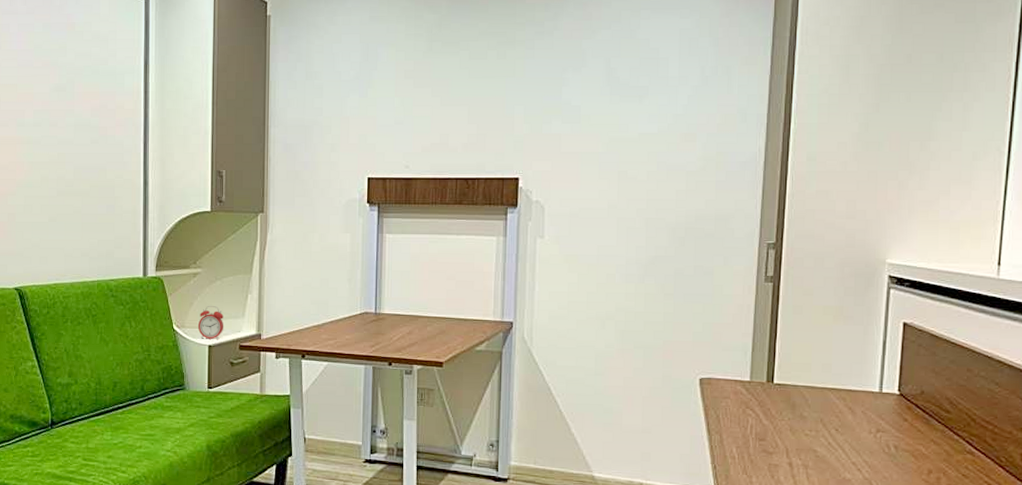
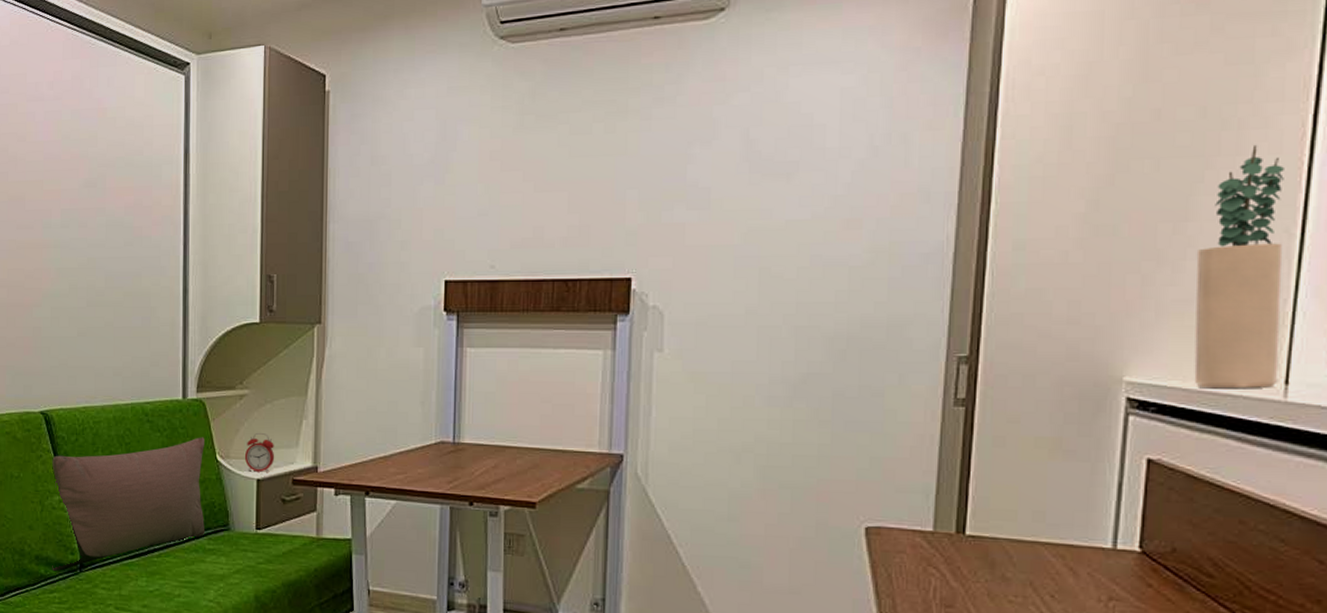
pillow: none [26,309,164,429] -> present [52,437,206,572]
vase: none [935,83,996,269] -> present [1194,144,1284,389]

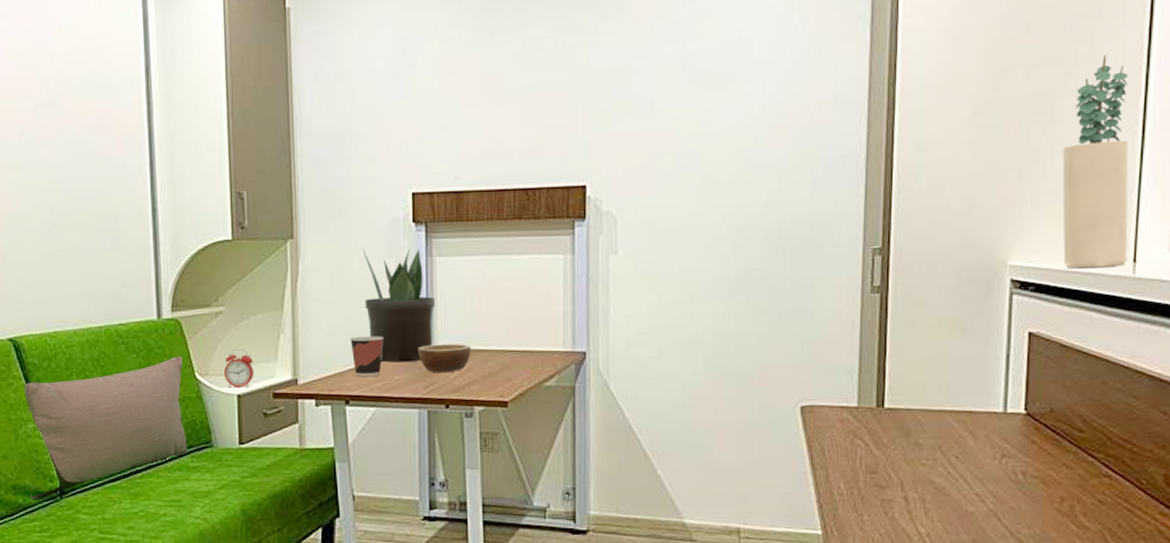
cup: none [372,426,408,469] -> present [349,336,384,377]
planter: none [390,335,464,455] -> present [363,247,436,362]
bowl: none [443,438,499,469] -> present [417,344,471,373]

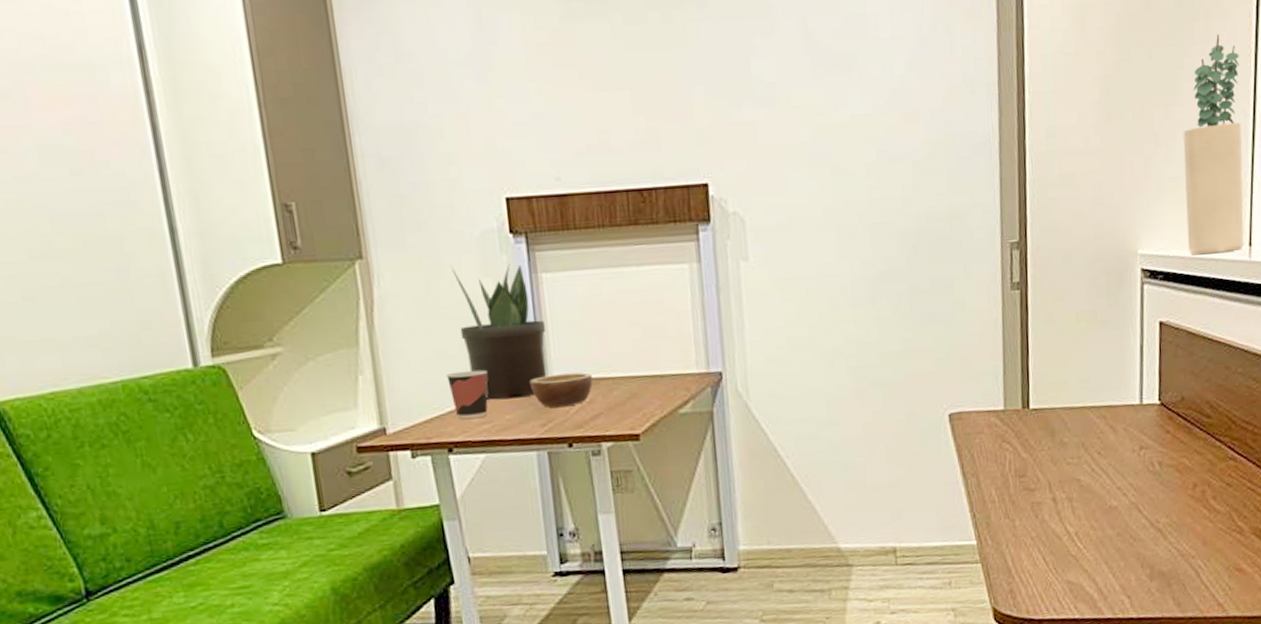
pillow: present [24,356,188,500] -> none [16,411,254,607]
alarm clock: present [223,348,255,388] -> none [289,396,330,444]

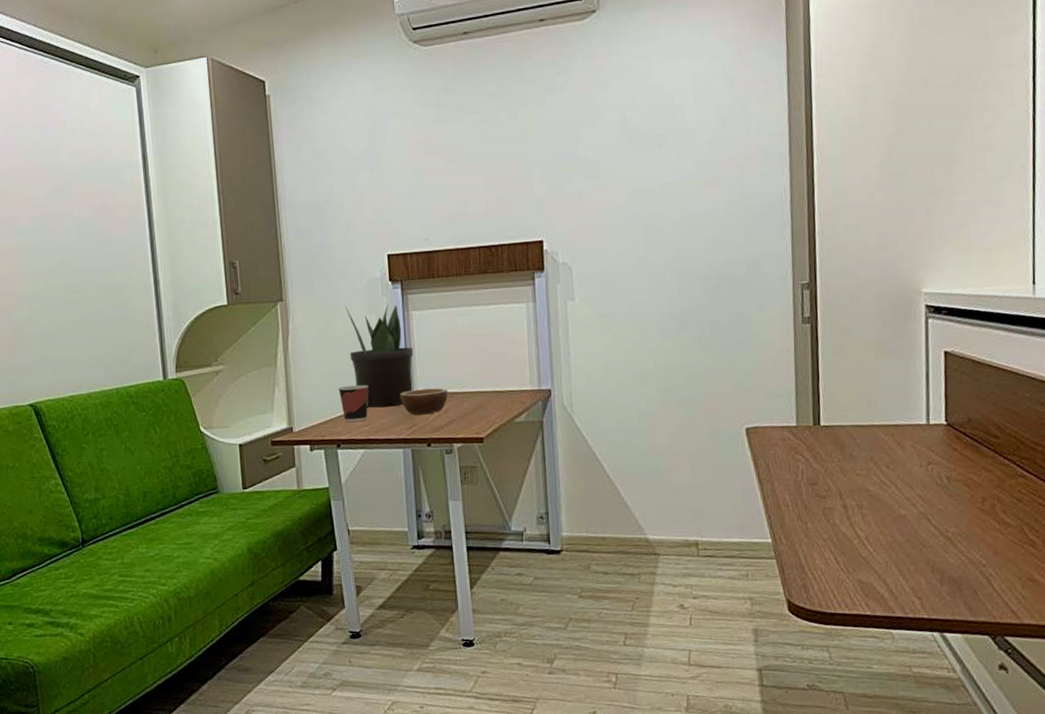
vase: present [1183,33,1245,254] -> none [963,102,1028,292]

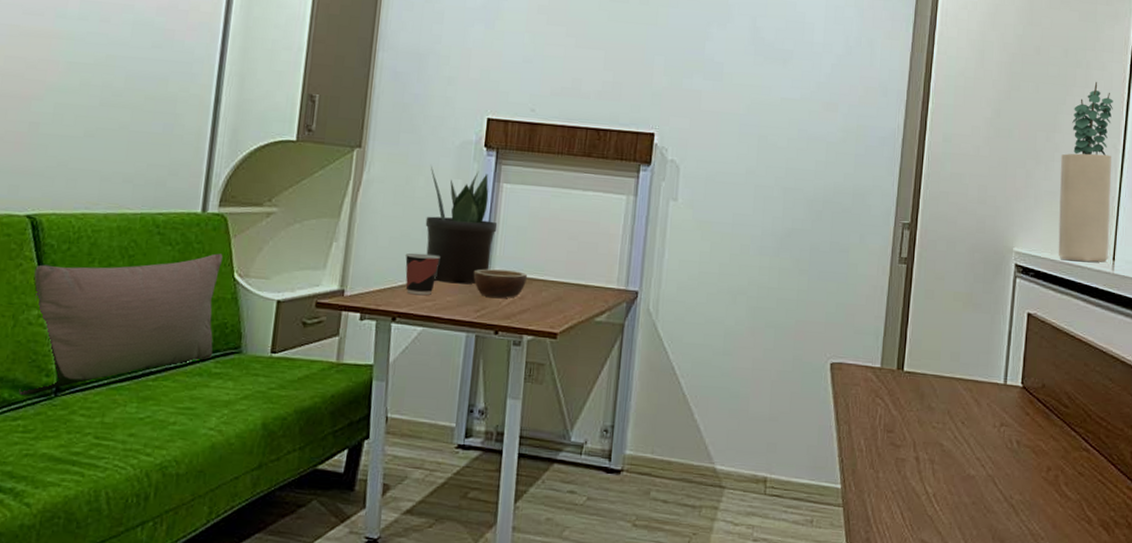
pillow: none [45,412,197,550] -> present [19,253,223,396]
vase: none [963,102,1028,292] -> present [1058,81,1113,263]

